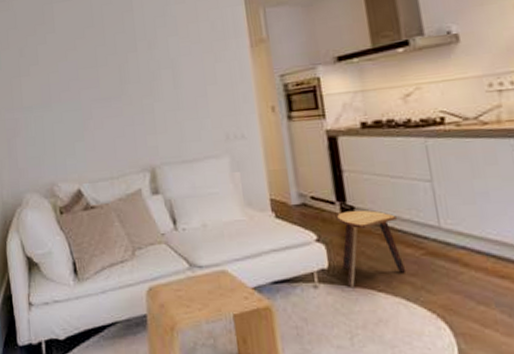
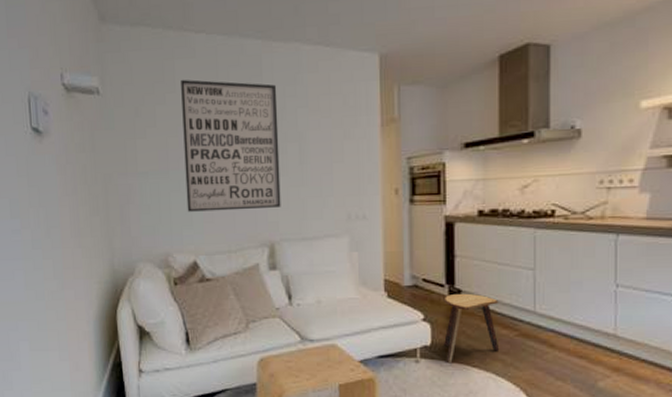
wall art: none [59,17,159,142] -> present [181,79,281,212]

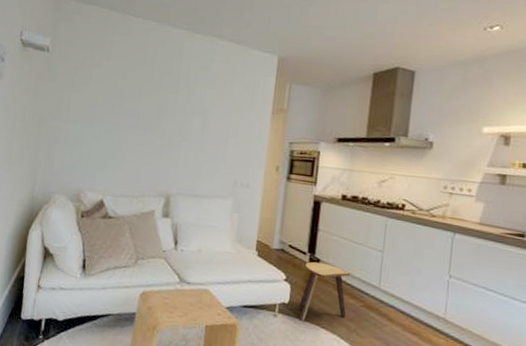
wall art: present [181,79,281,212] -> none [103,51,193,166]

